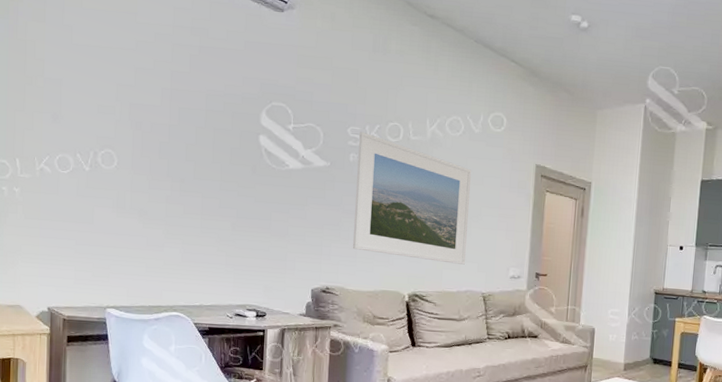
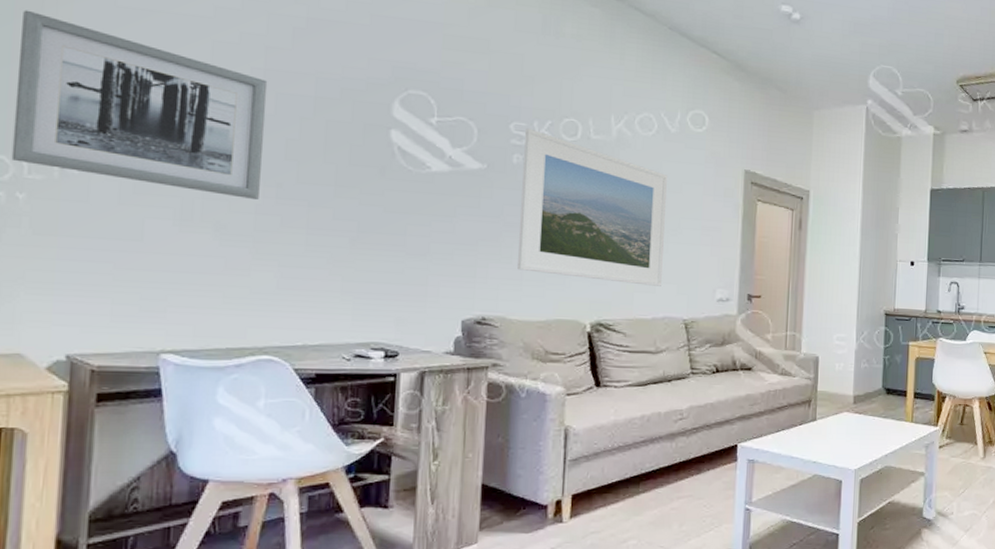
wall art: none [10,50,173,192] -> present [11,10,268,199]

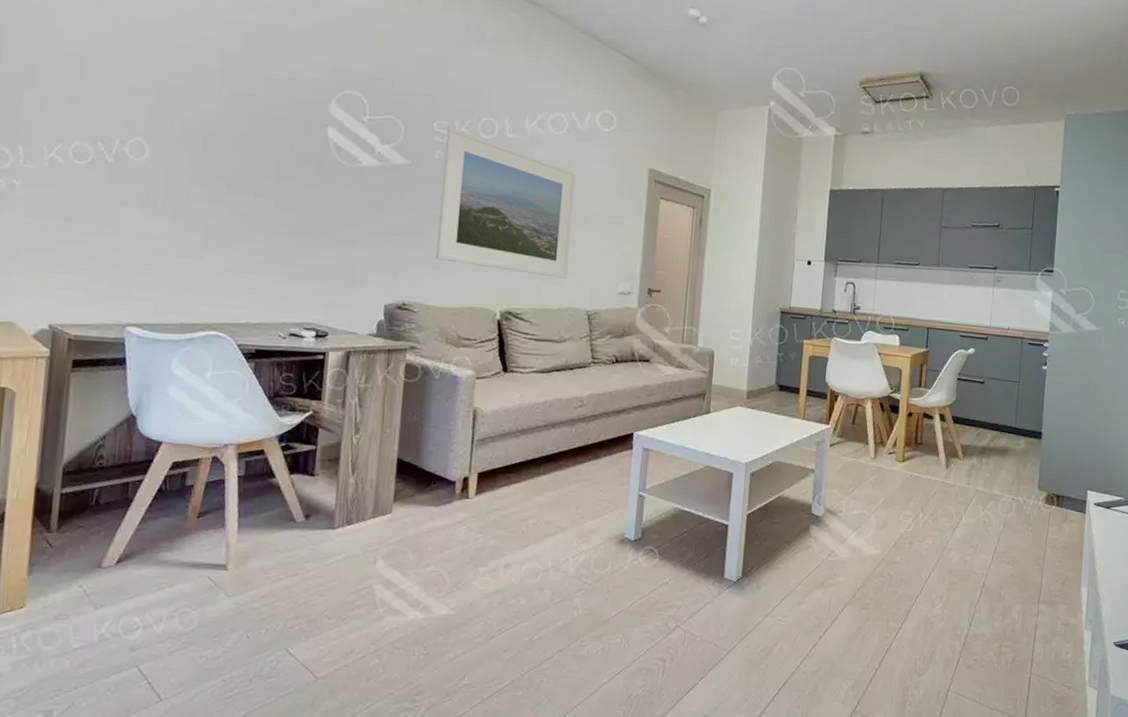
wall art: present [11,10,268,199] -> none [10,18,224,189]

